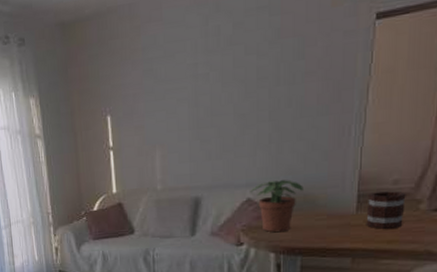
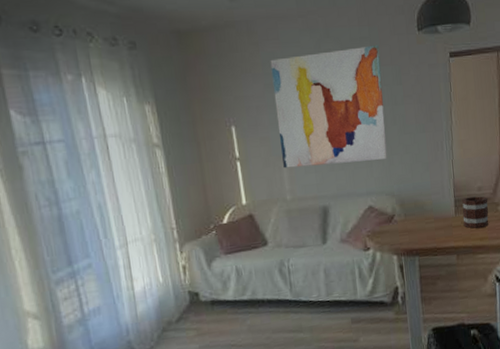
wall art: none [151,14,281,158] -> present [270,45,388,169]
potted plant: present [250,180,303,233] -> none [370,188,414,236]

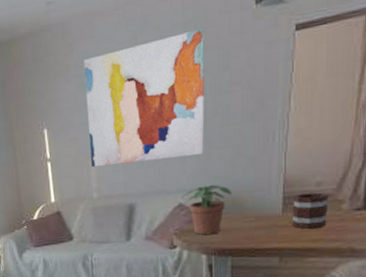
potted plant: none [370,188,414,236] -> present [181,185,232,235]

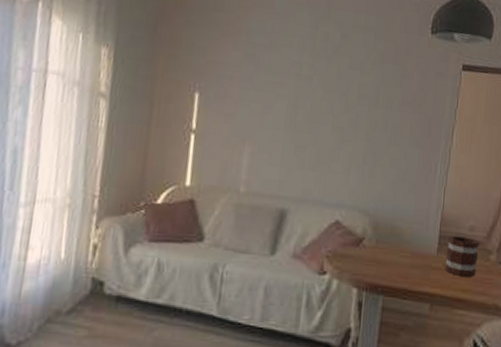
wall art: present [83,28,205,168] -> none [245,28,385,169]
potted plant: present [181,185,232,235] -> none [339,205,391,265]

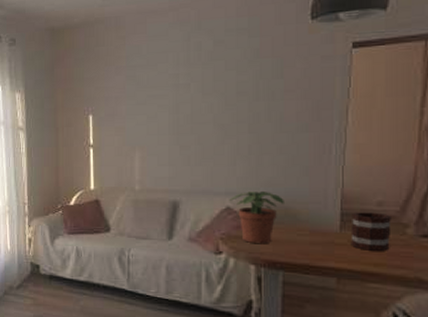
potted plant: none [339,205,391,265] -> present [229,192,284,244]

